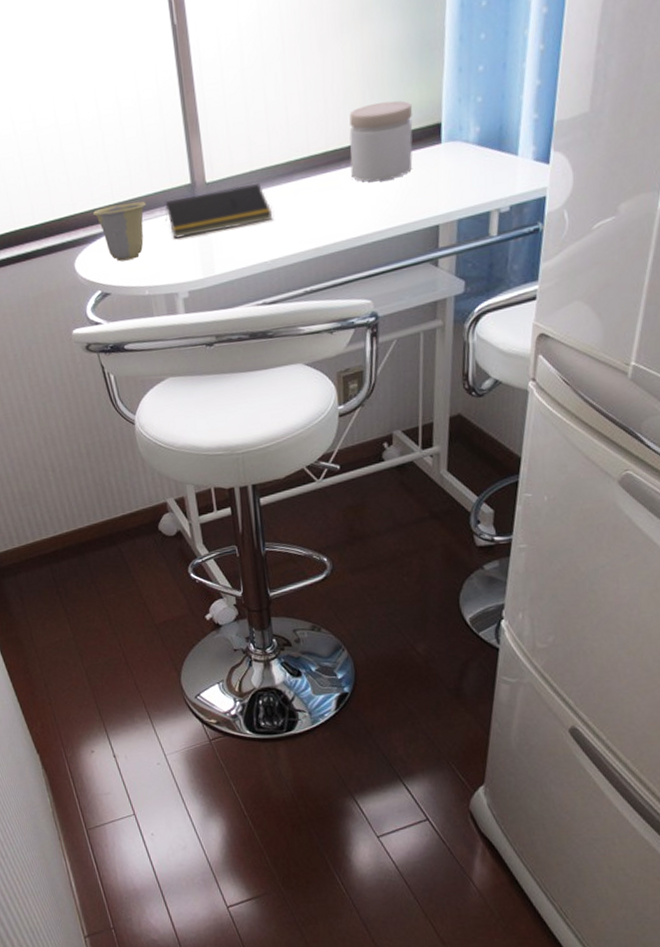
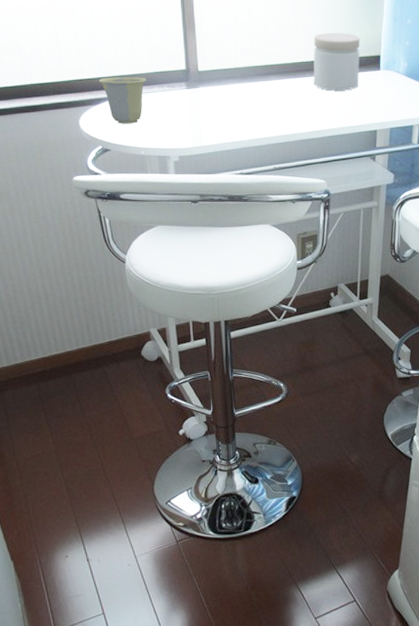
notepad: present [165,183,273,239] -> none [162,77,252,112]

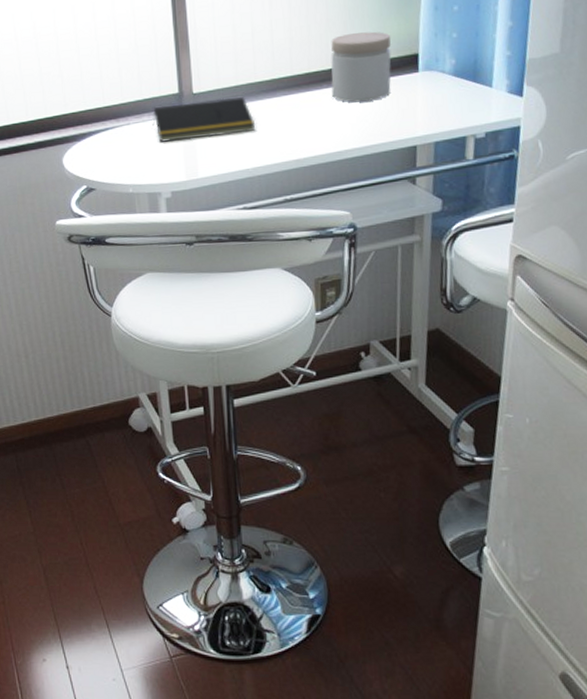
cup: present [98,77,147,124] -> none [83,106,135,160]
notepad: none [162,77,252,112] -> present [152,97,256,142]

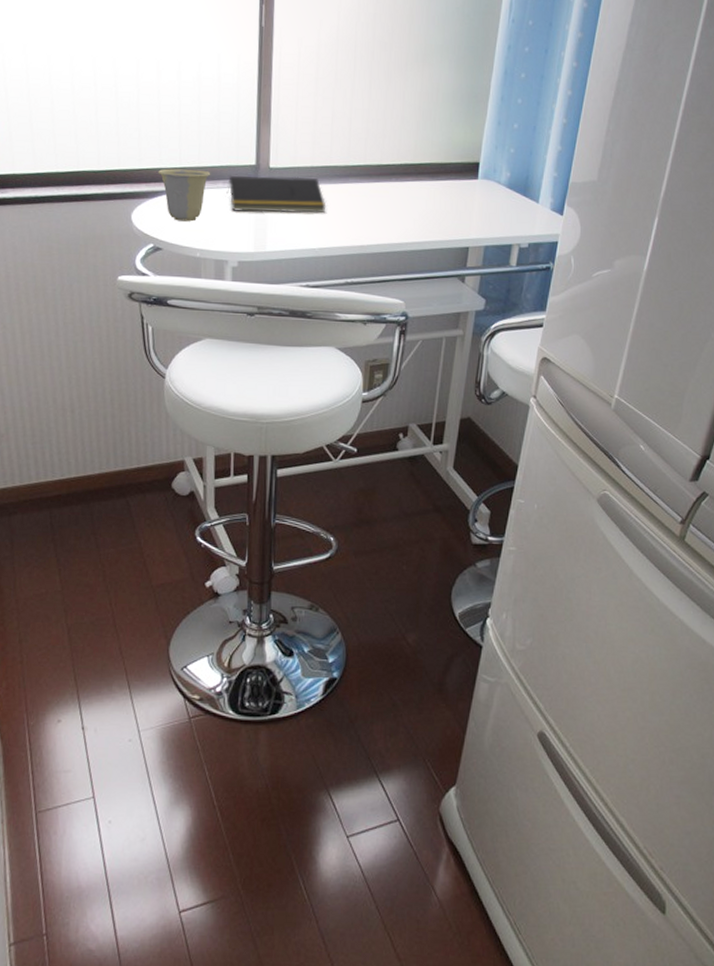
cup: none [83,106,135,160] -> present [158,168,211,222]
jar: present [331,31,391,103] -> none [399,134,458,200]

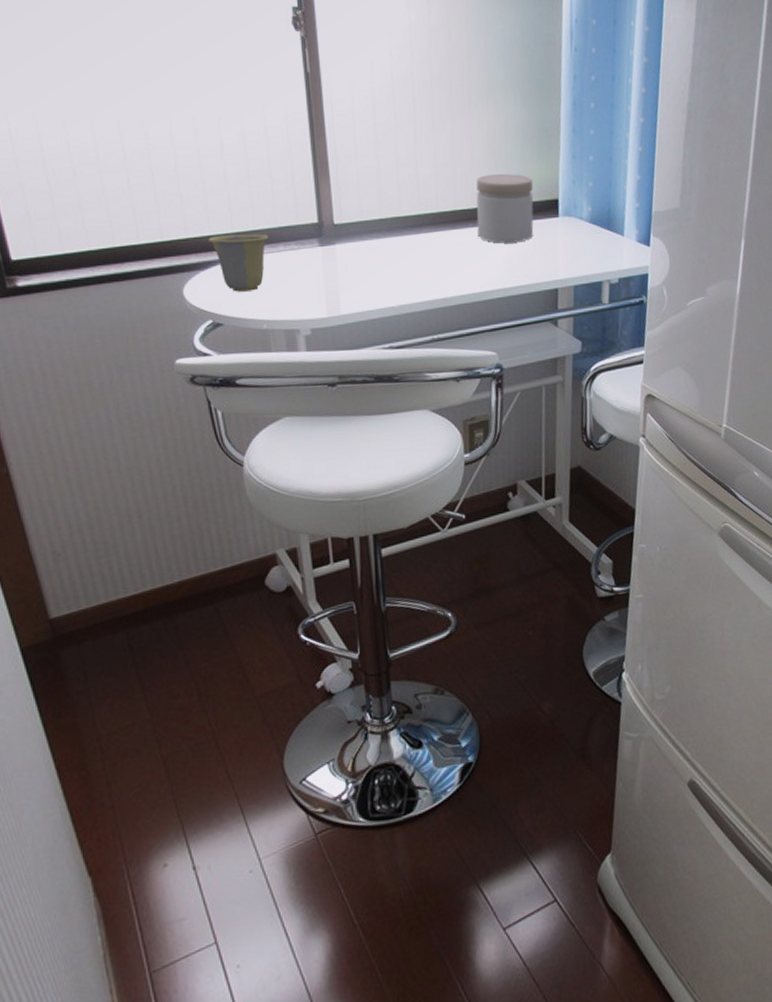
notepad: present [226,176,326,214] -> none [289,231,402,275]
jar: none [399,134,458,200] -> present [476,174,534,243]

